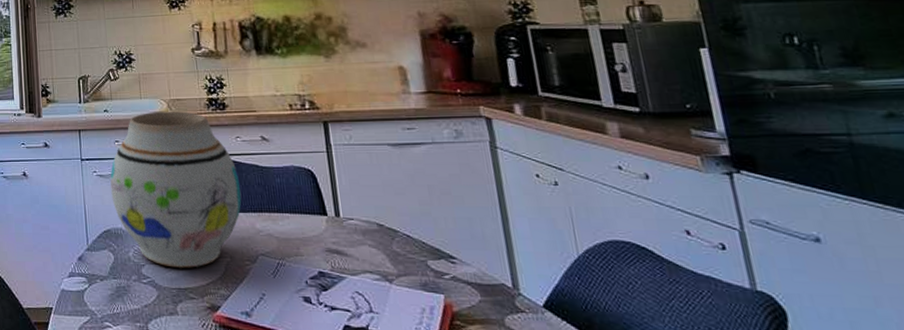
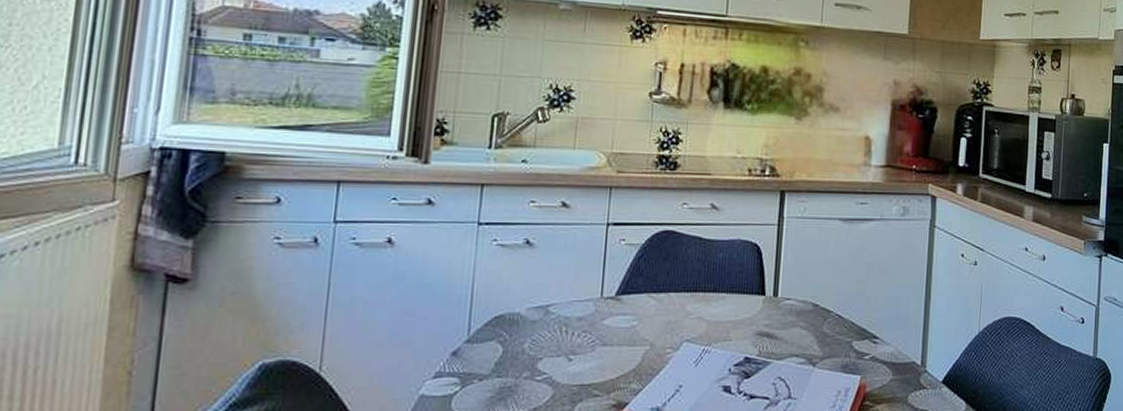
vase: present [110,111,242,268] -> none [513,167,678,360]

